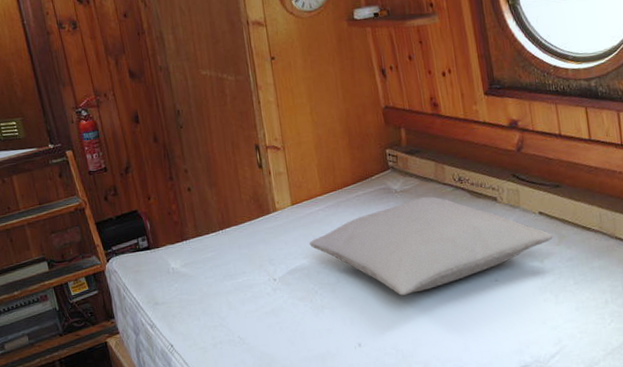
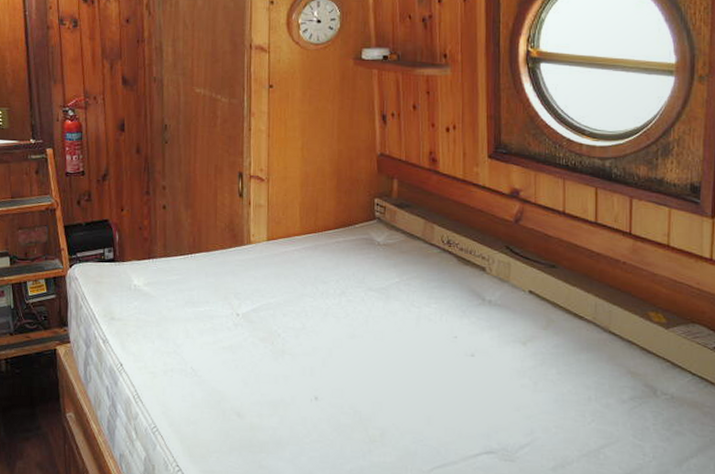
pillow: present [309,196,553,296] -> none [279,255,541,355]

